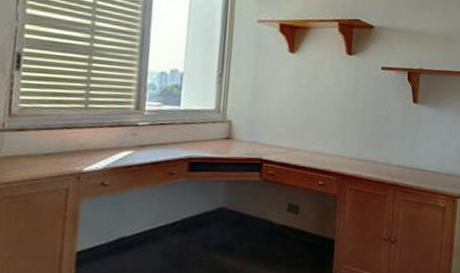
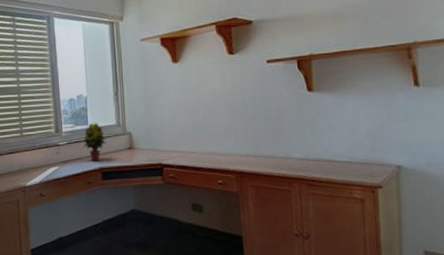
potted plant: none [170,103,201,149] -> present [83,122,107,161]

